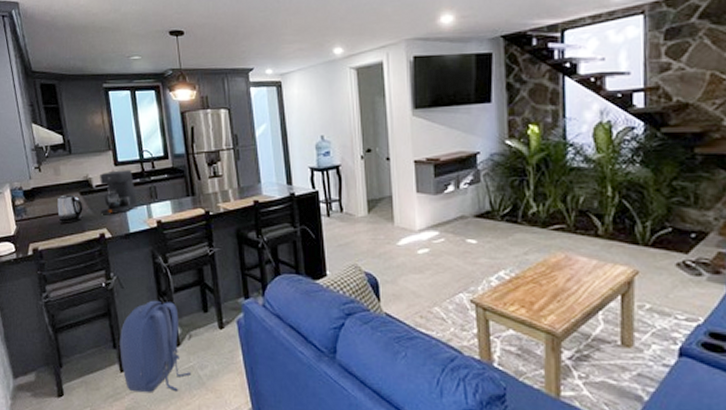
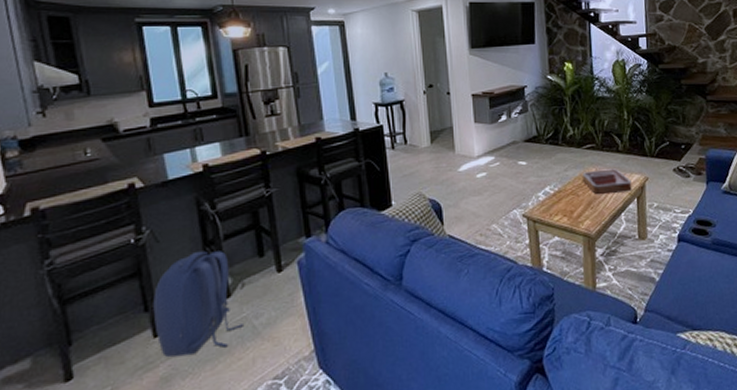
kettle: present [56,194,83,225] -> none [68,141,106,177]
coffee maker: present [100,170,138,215] -> none [129,111,179,163]
decorative tray: none [548,256,615,286] -> present [583,168,632,194]

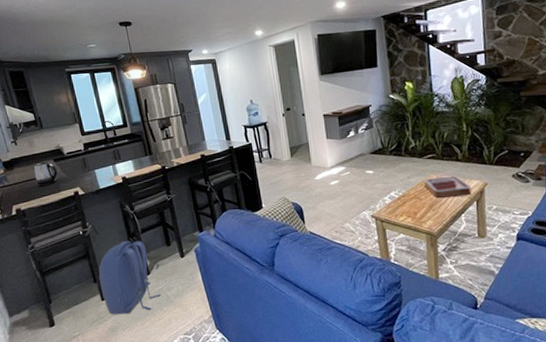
kettle: none [68,141,106,177] -> present [33,162,58,188]

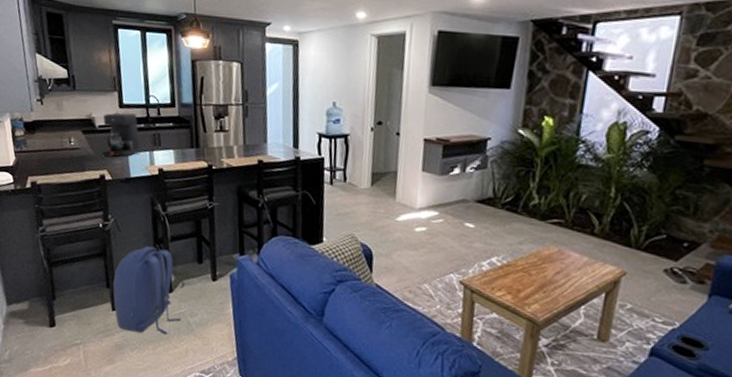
kettle: present [33,162,58,188] -> none [58,131,85,162]
coffee maker: none [70,138,105,177] -> present [102,112,140,158]
decorative tray: present [424,175,472,198] -> none [539,249,603,283]

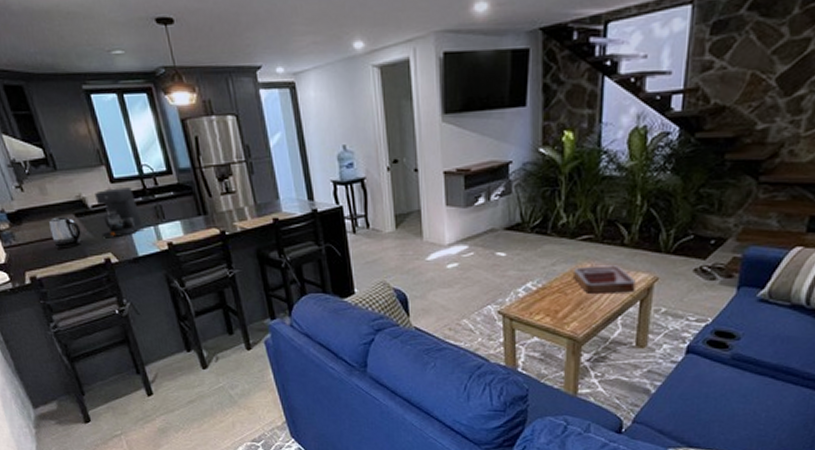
kettle: none [58,131,85,162] -> present [48,216,81,250]
backpack: present [113,246,182,334] -> none [142,325,222,414]
decorative tray: none [539,249,603,283] -> present [574,265,636,293]

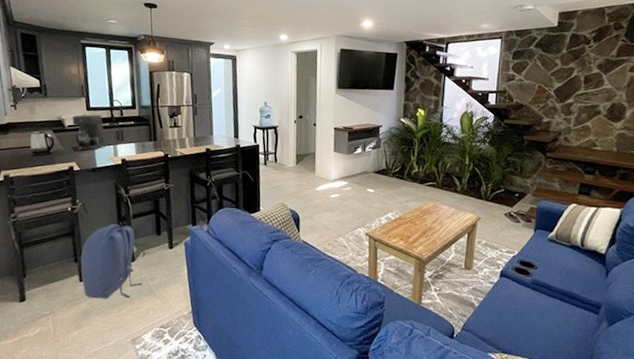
backpack: none [142,325,222,414] -> present [80,223,143,299]
decorative tray: present [574,265,636,293] -> none [421,205,465,227]

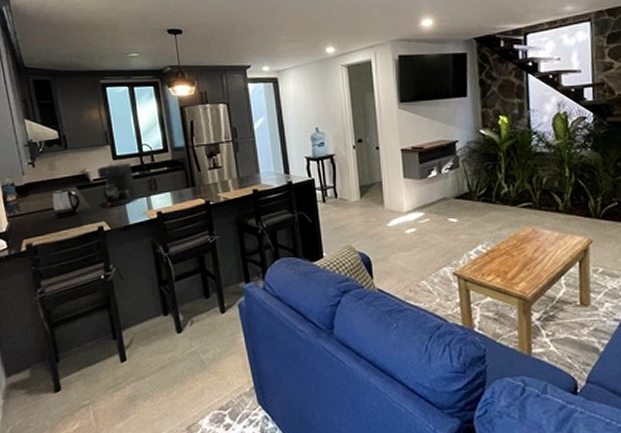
backpack: present [80,223,143,299] -> none [120,289,194,381]

